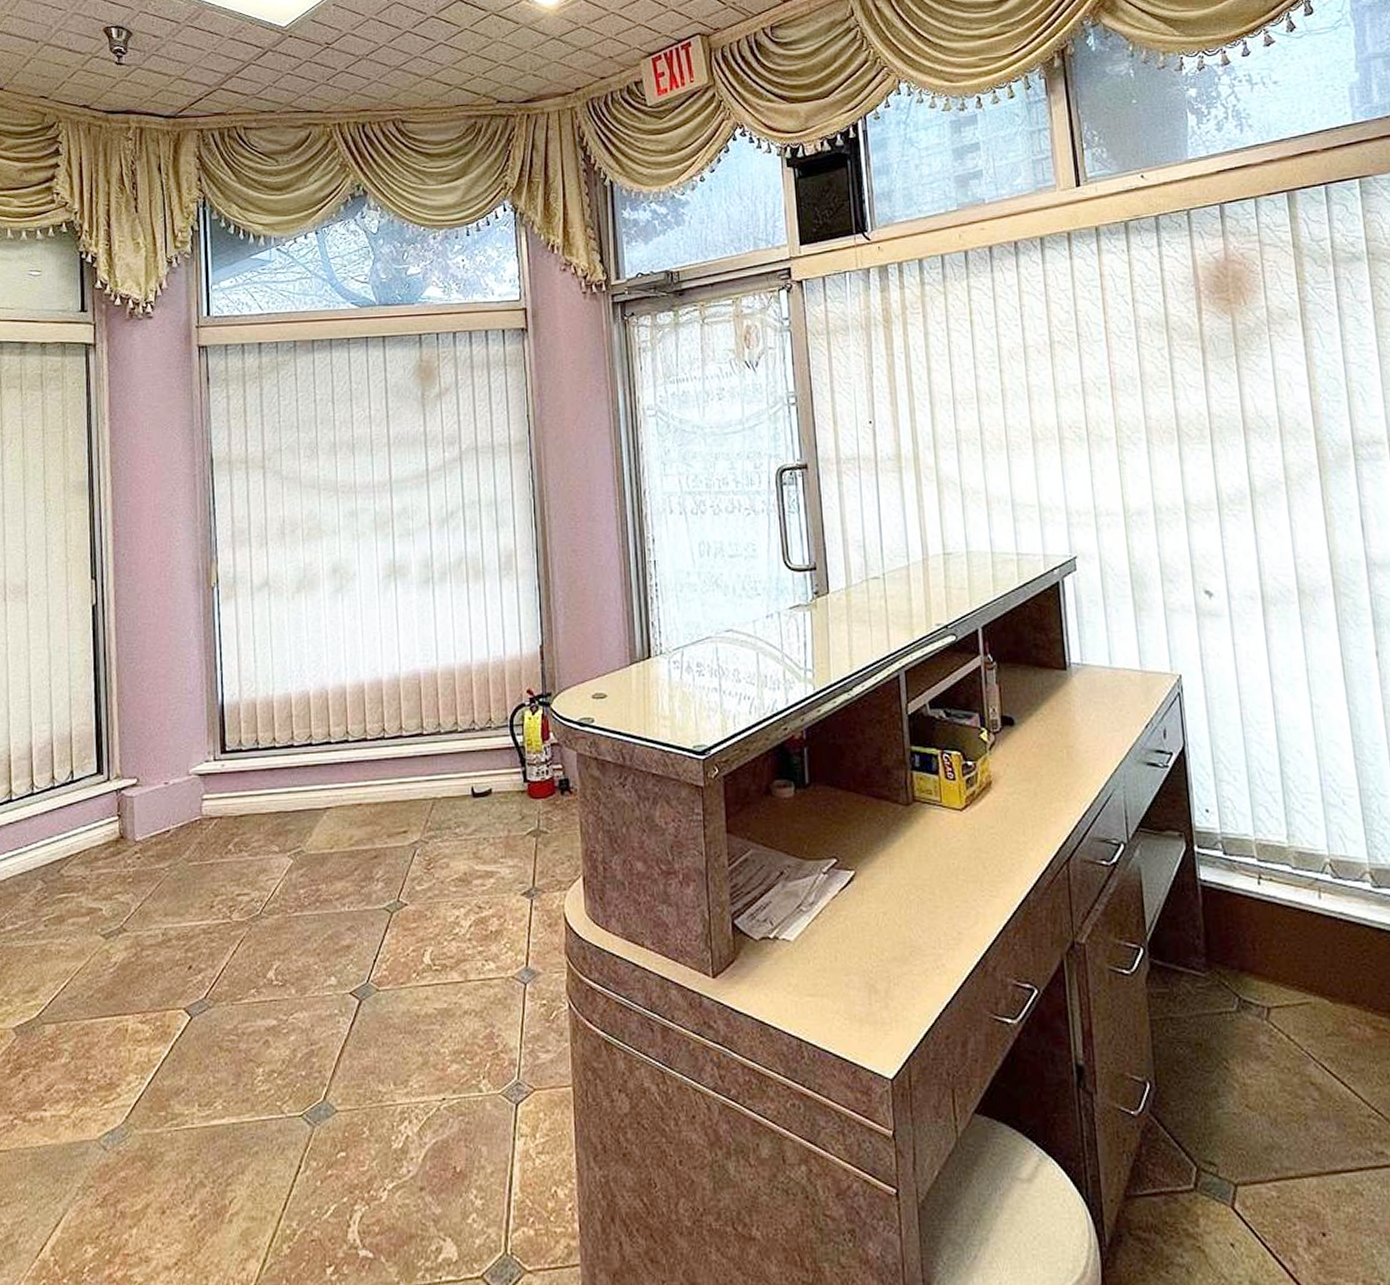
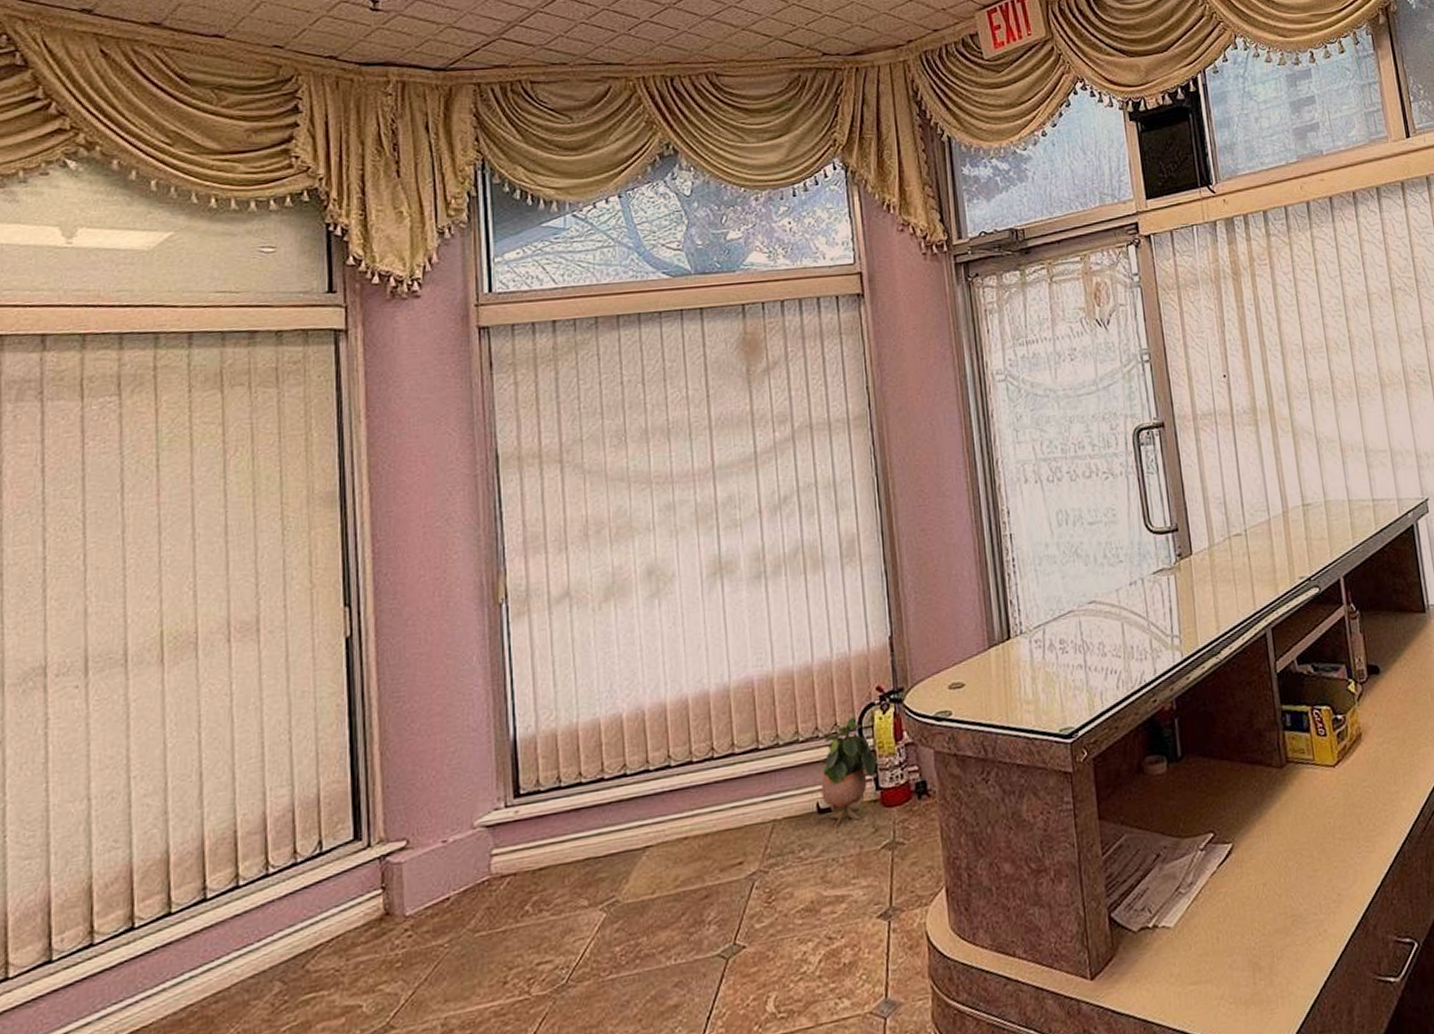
potted plant: none [476,714,525,812] -> present [821,717,876,829]

